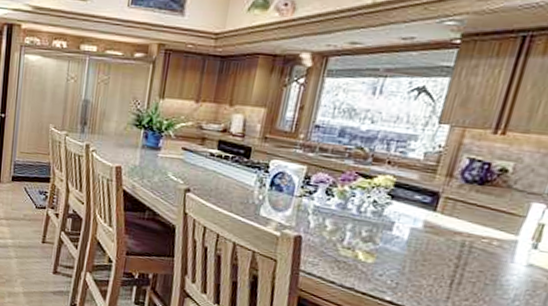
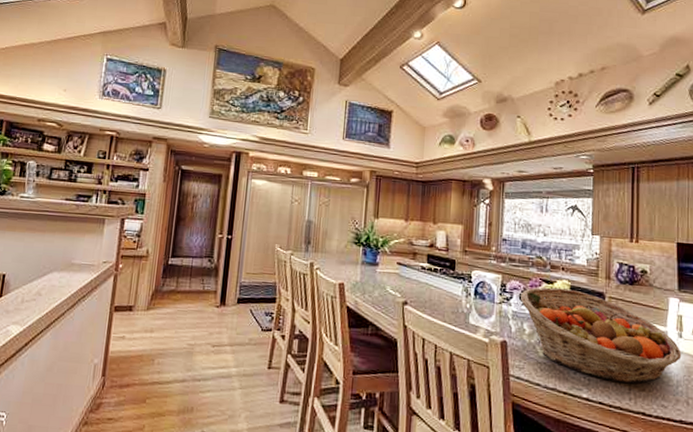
fruit basket: none [326,181,532,293] -> present [521,287,682,384]

